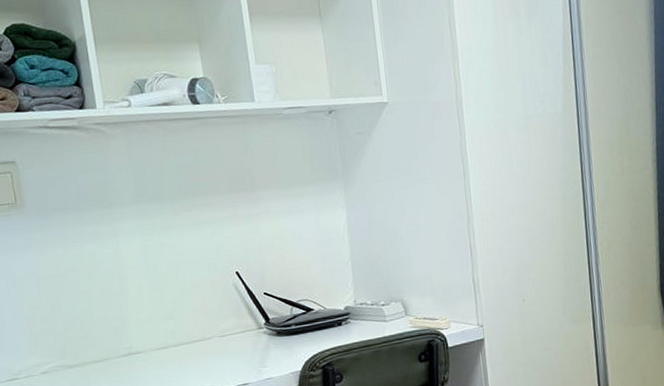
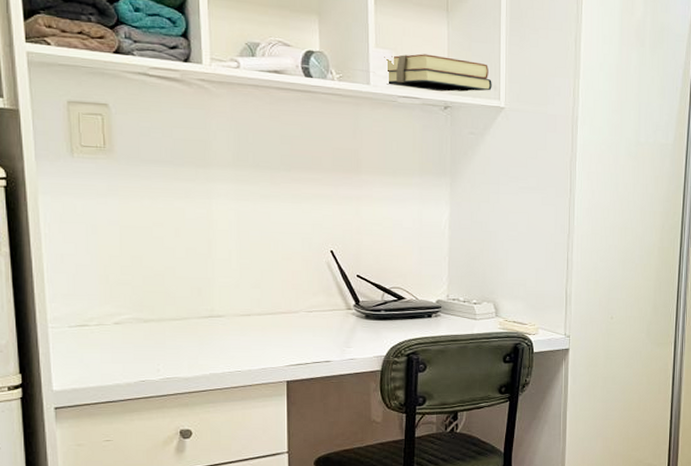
books: none [265,61,373,99] -> present [384,54,492,92]

